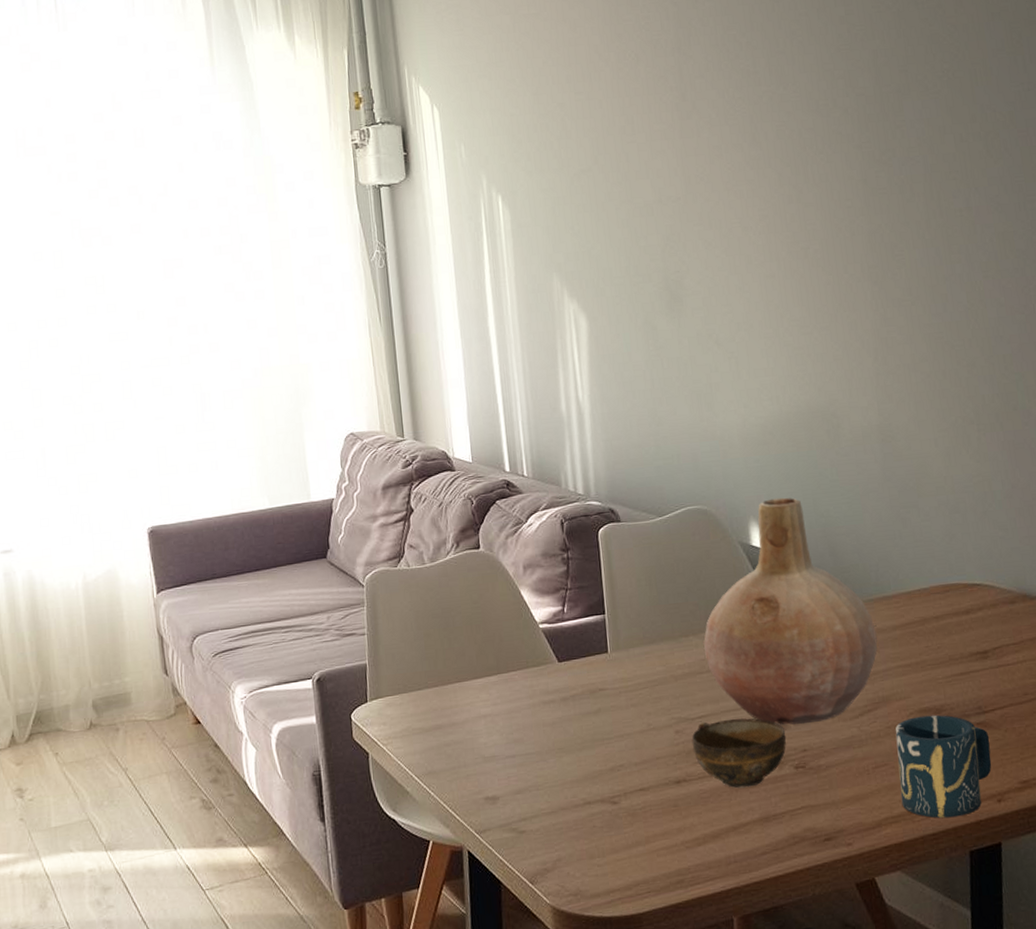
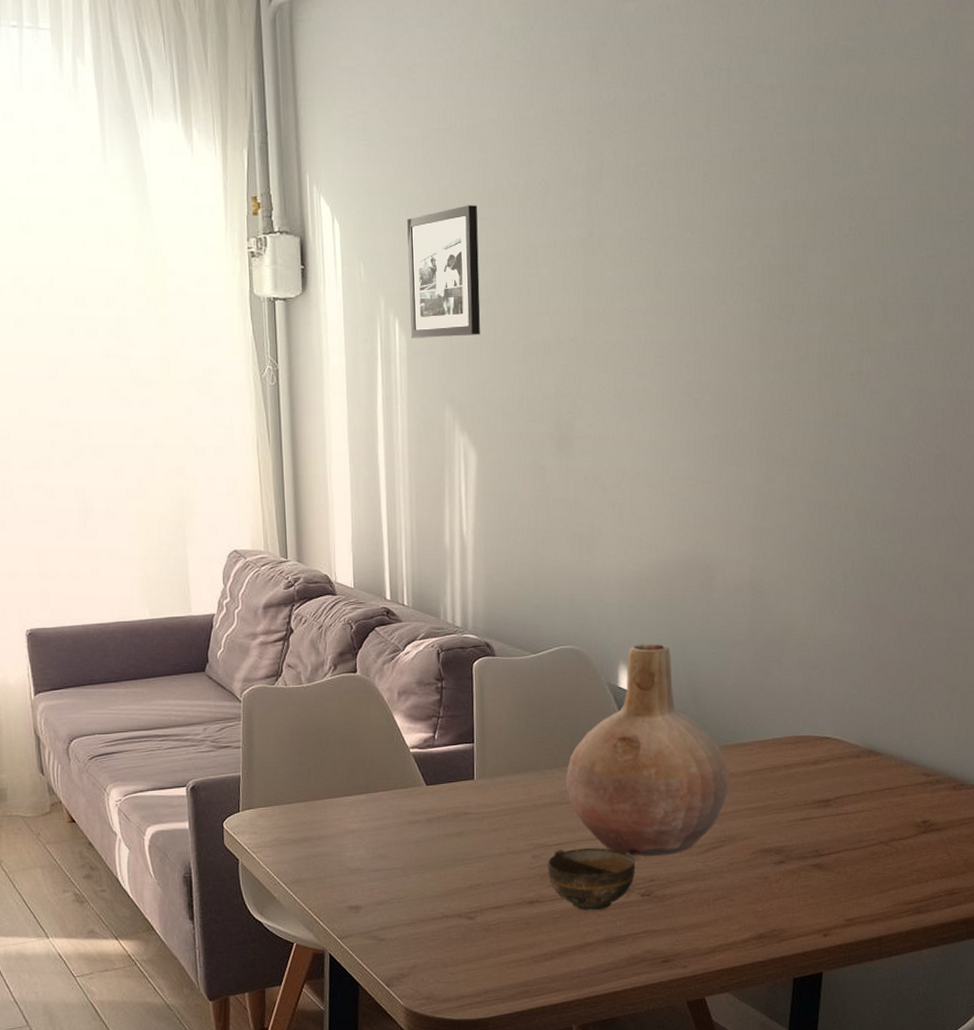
picture frame: none [504,81,583,212] -> present [407,205,481,338]
cup: present [895,715,992,818] -> none [736,855,823,948]

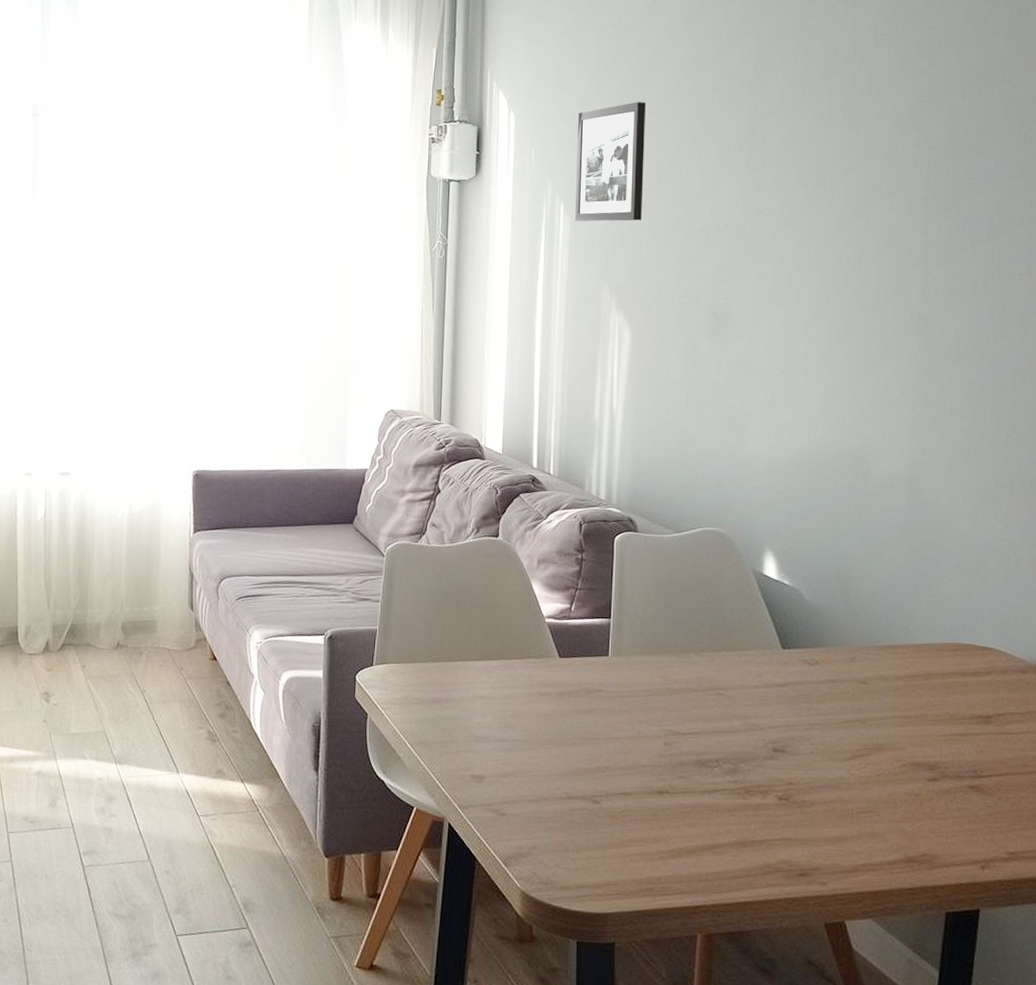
cup: present [547,847,636,911] -> none [679,738,774,810]
vase: present [566,643,729,856] -> none [704,532,879,758]

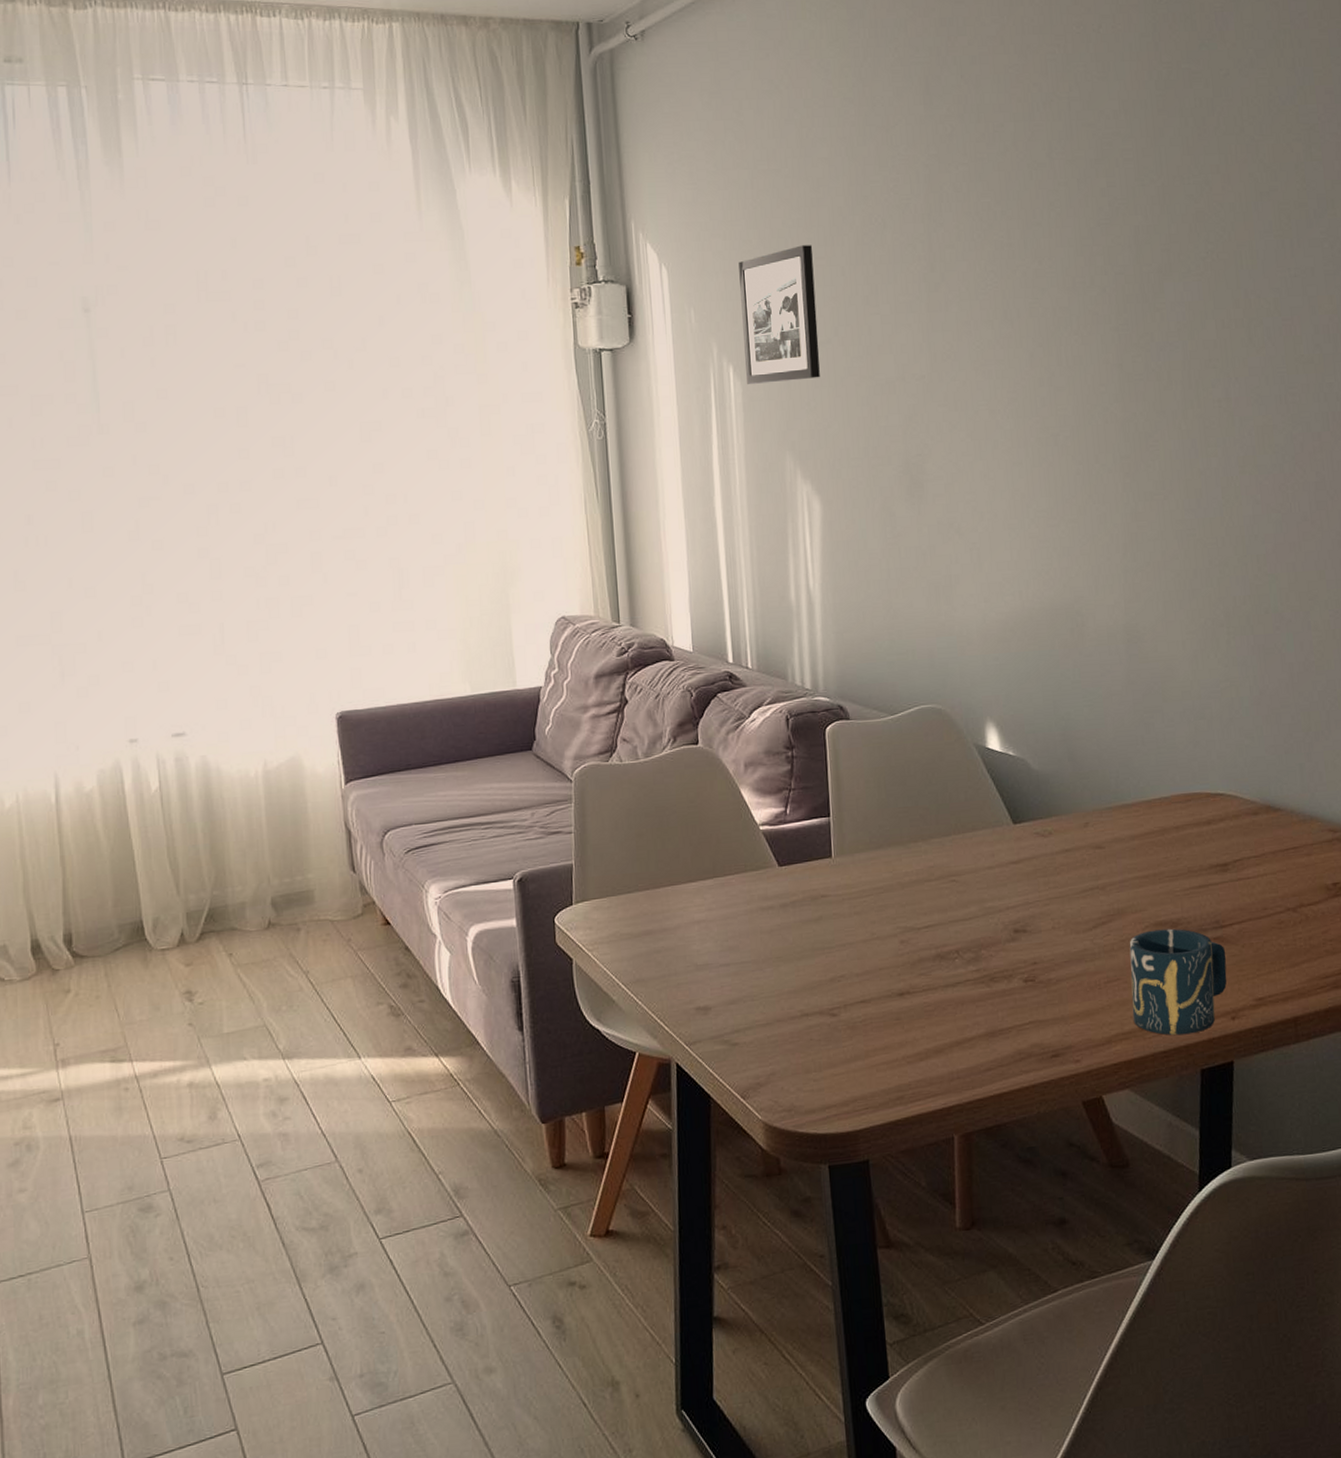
cup: none [882,769,981,876] -> present [1129,928,1227,1036]

